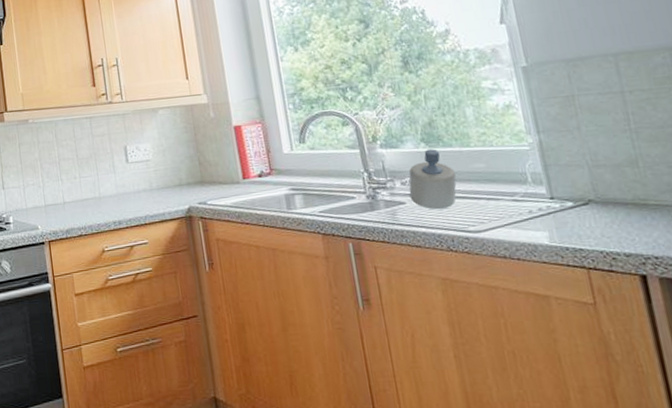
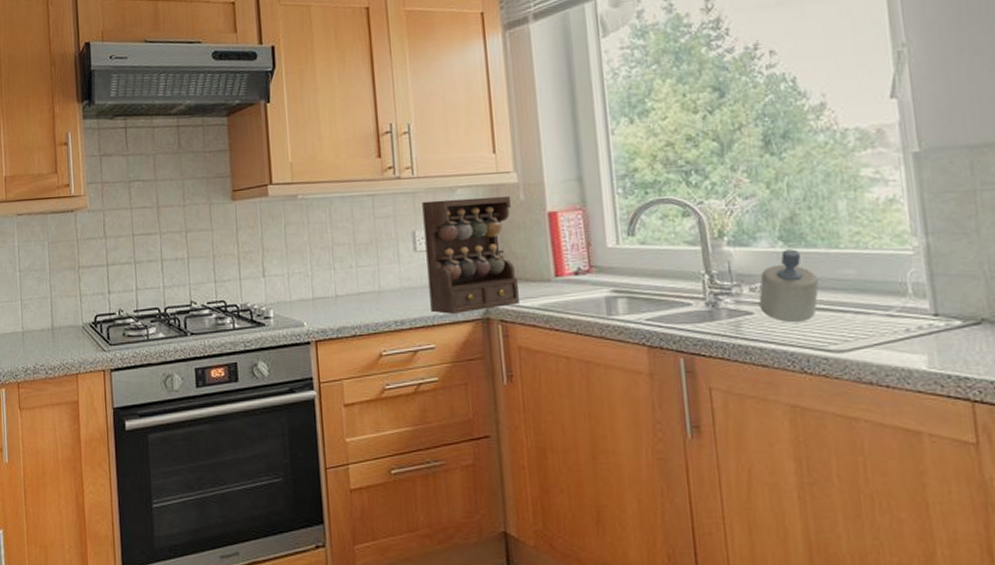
spice rack: none [131,114,215,215] -> present [422,195,519,315]

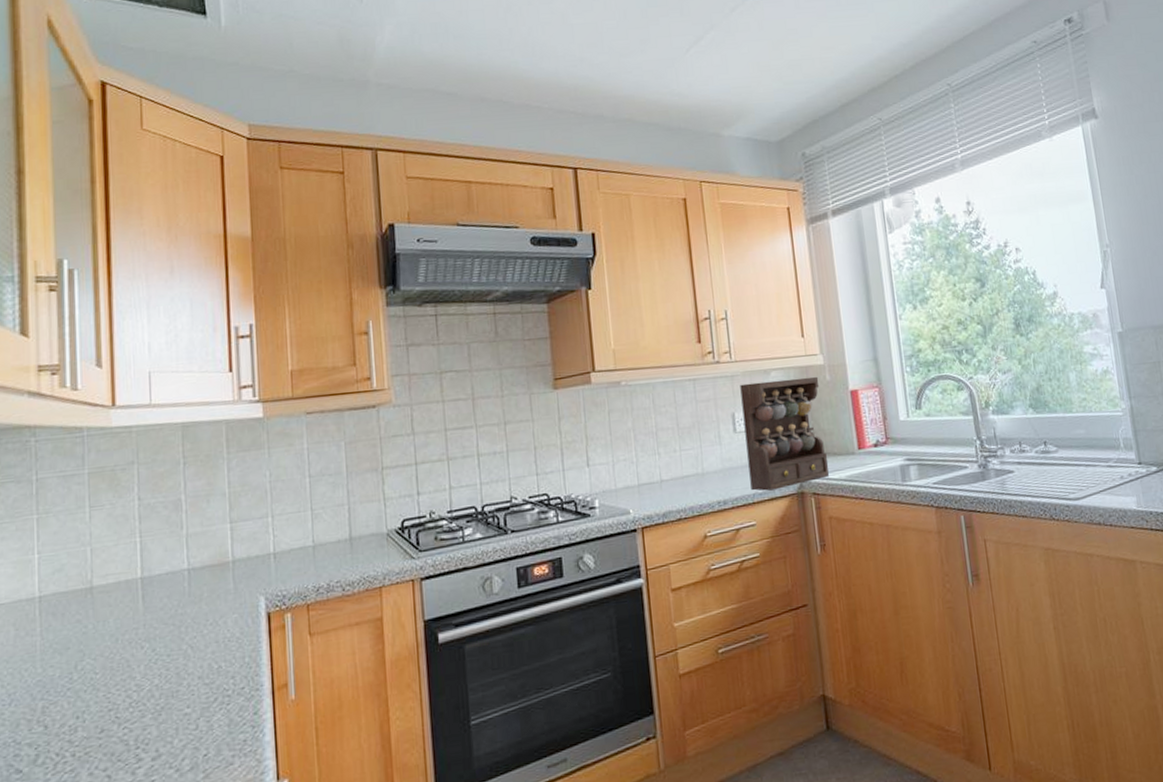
soap dispenser: present [759,249,820,323] -> none [1017,415,1060,478]

